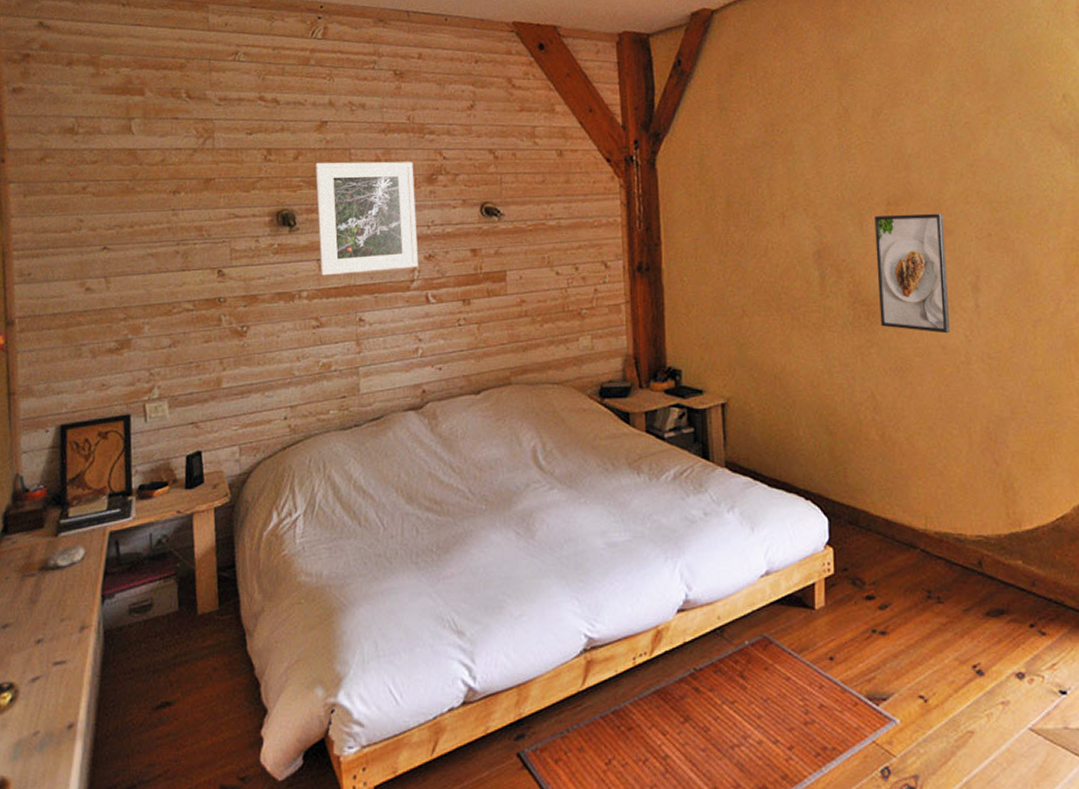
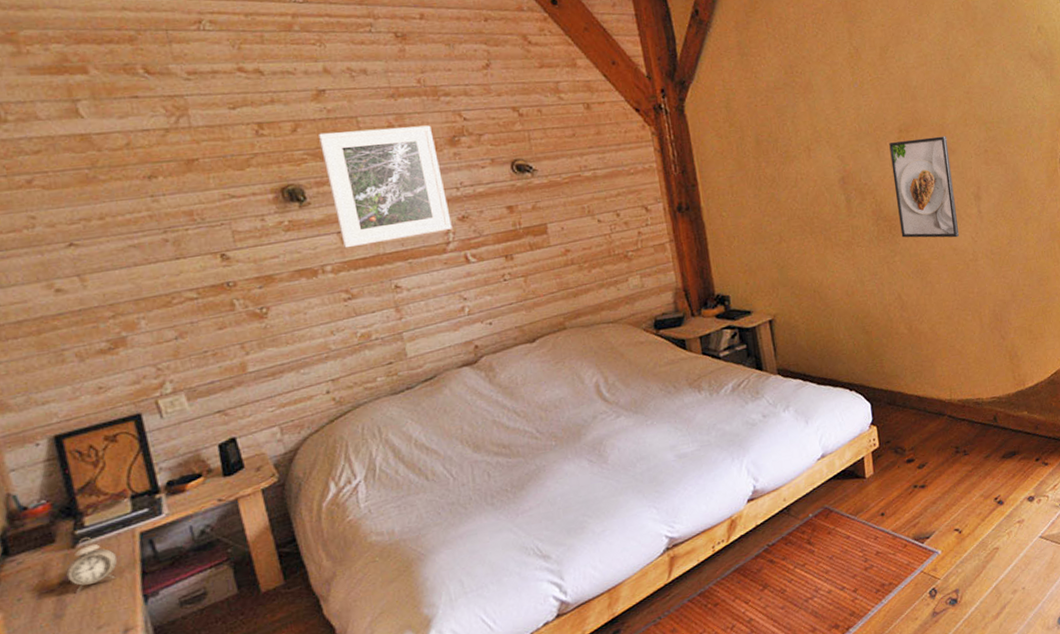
alarm clock: none [46,528,88,582] -> present [66,537,118,593]

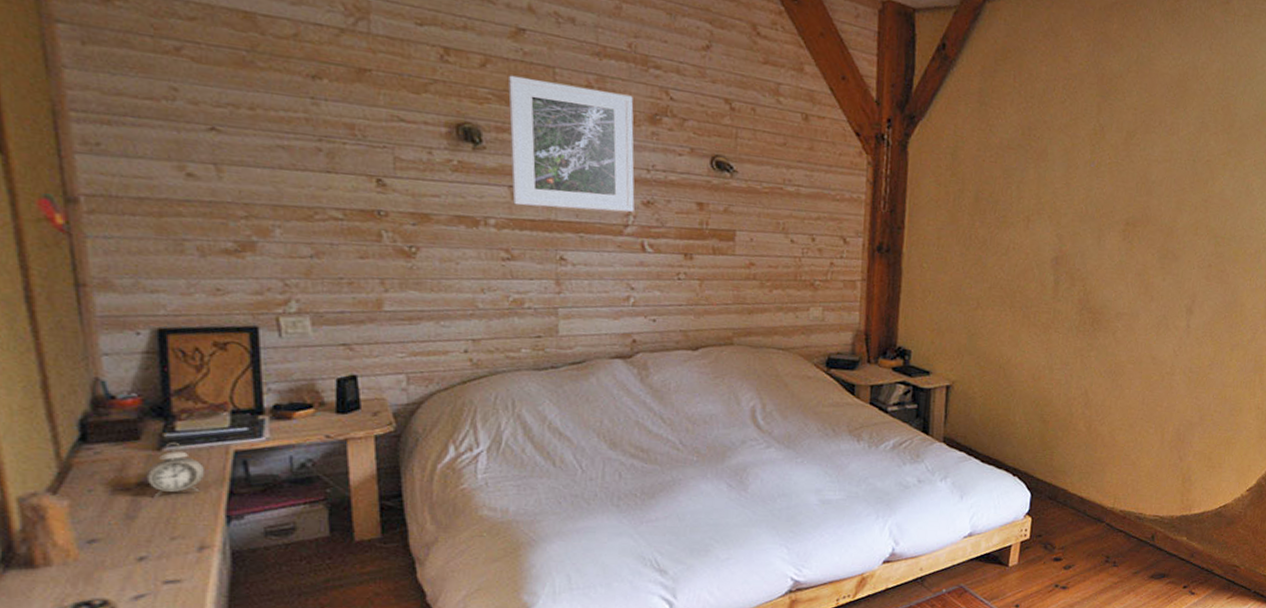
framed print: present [889,135,960,238] -> none [1102,233,1174,347]

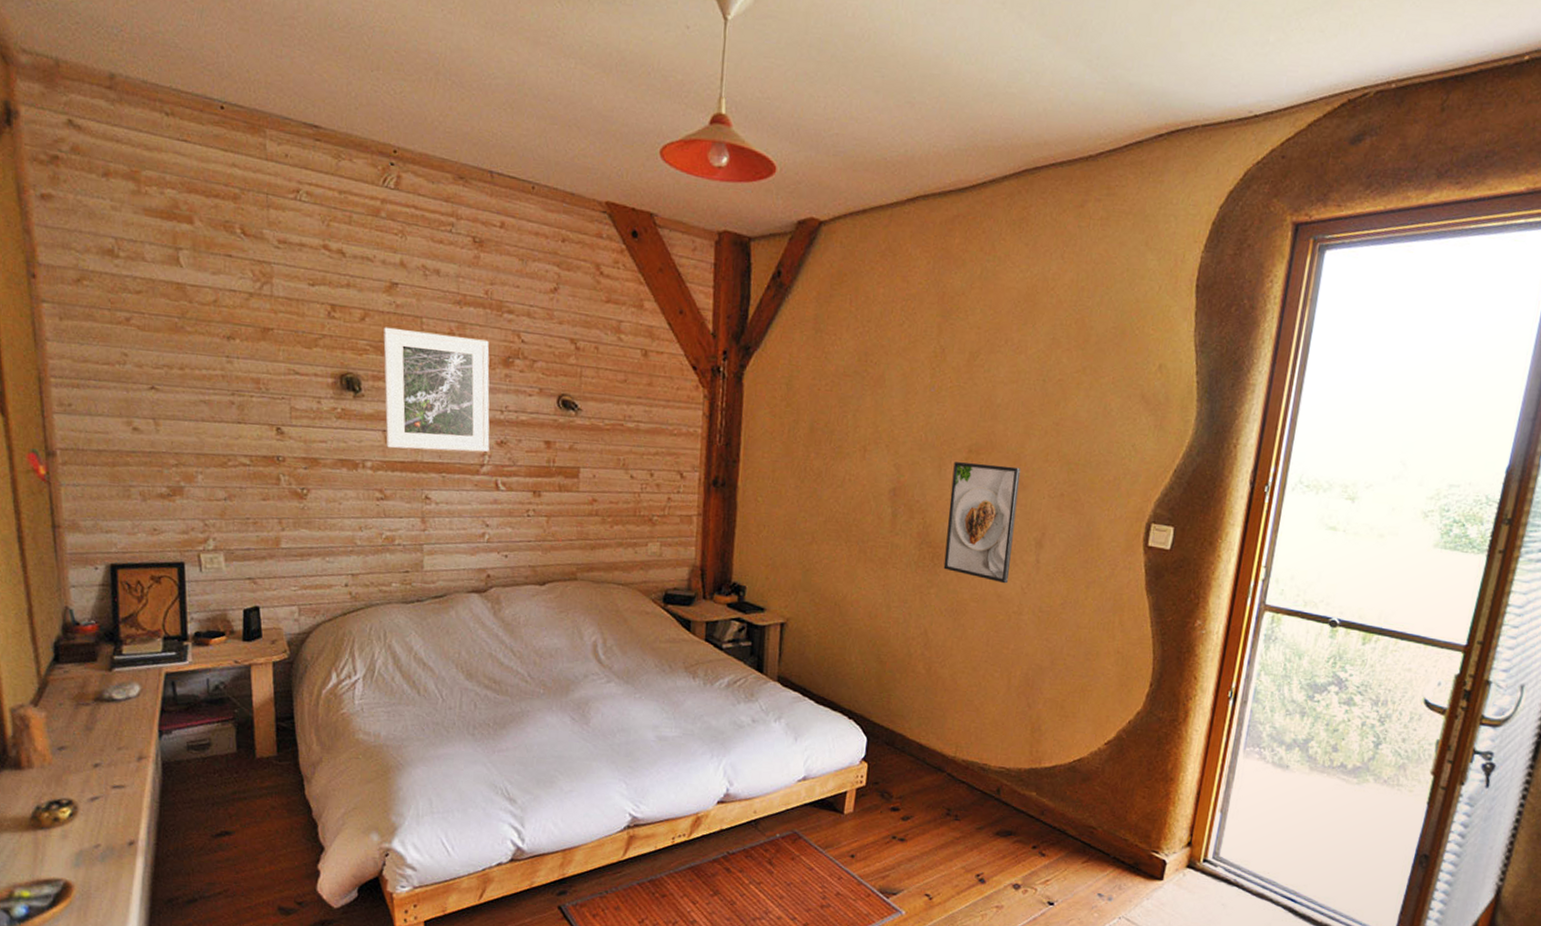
alarm clock: present [147,443,205,498] -> none [101,664,144,713]
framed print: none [1102,233,1174,347] -> present [943,462,1021,584]

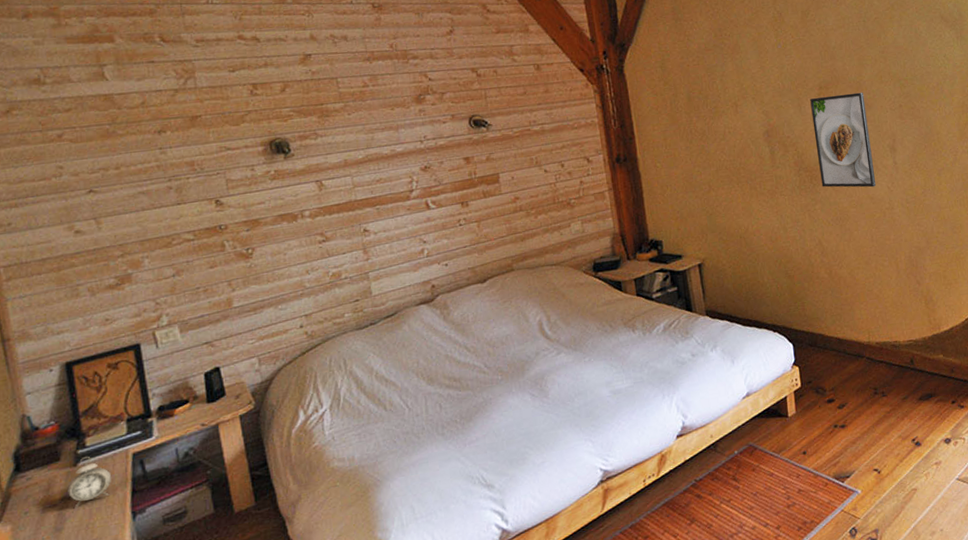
alarm clock: none [101,664,144,713] -> present [68,457,112,509]
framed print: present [383,327,490,452] -> none [303,85,416,195]

